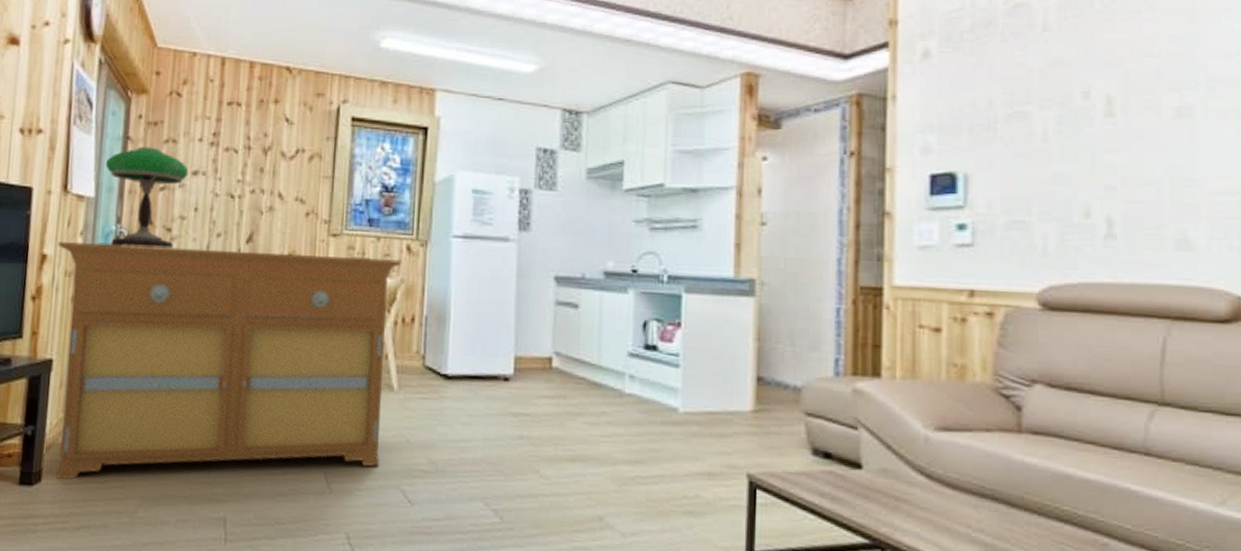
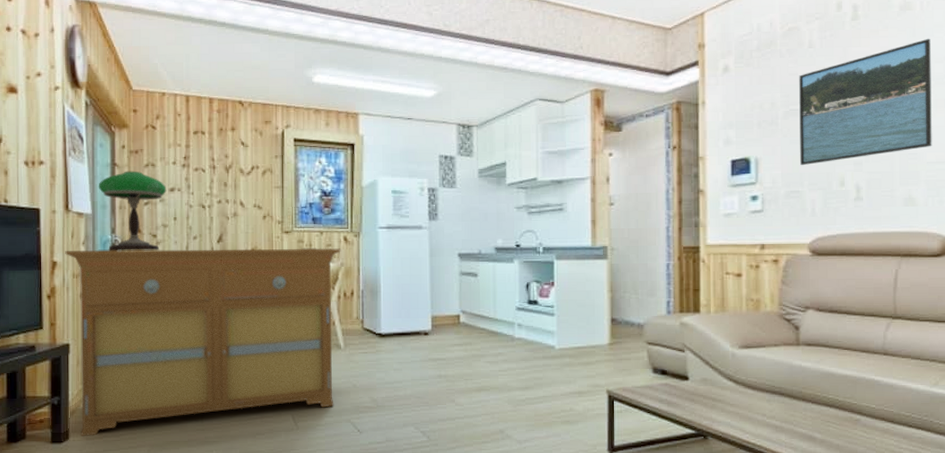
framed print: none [1027,25,1218,188] -> present [799,38,932,166]

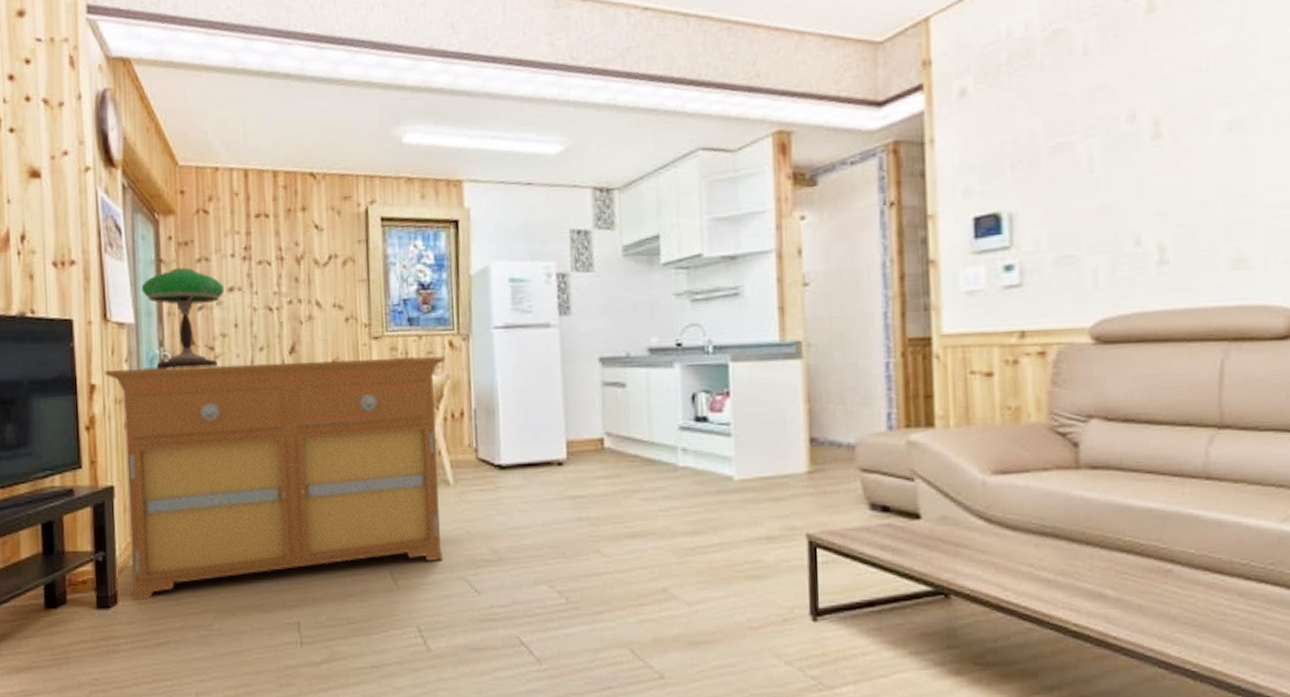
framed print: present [799,38,932,166] -> none [1070,30,1272,221]

